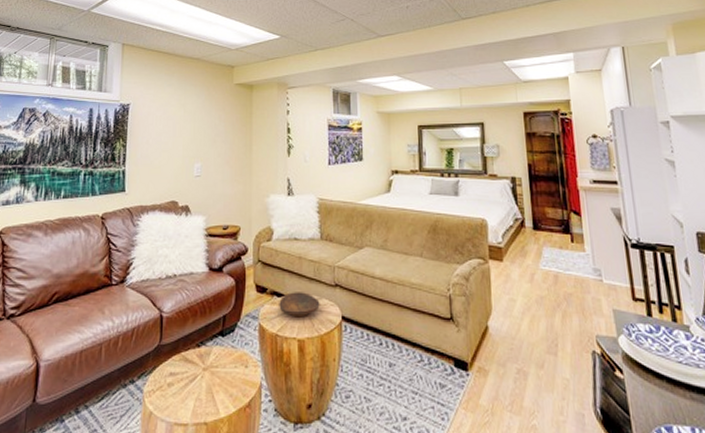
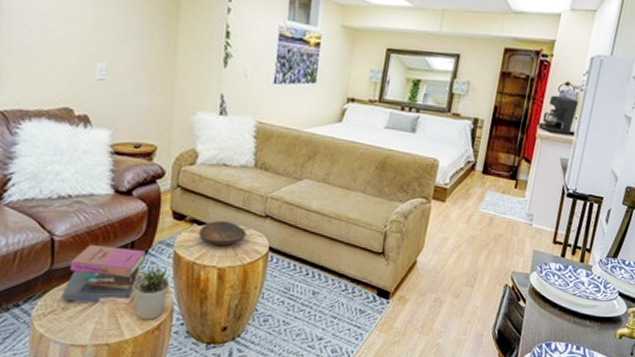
books: none [168,319,235,380] -> present [62,244,146,305]
potted plant: none [225,337,258,396] -> present [131,264,171,320]
coffee maker: none [577,148,613,183] -> present [538,95,579,134]

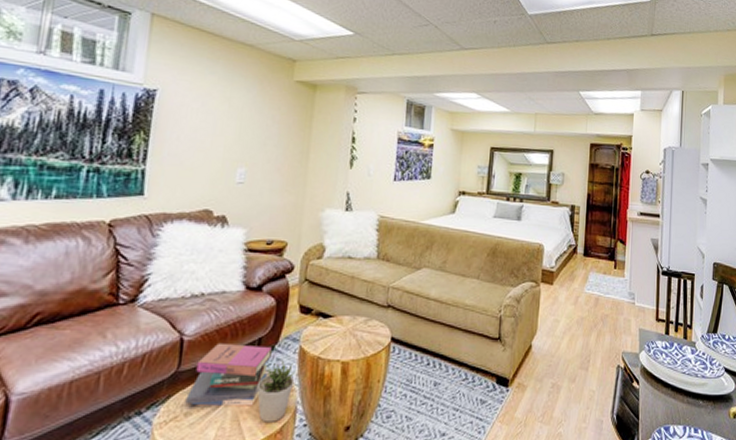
decorative bowl: present [199,221,247,247] -> none [324,313,370,339]
coffee maker: present [538,95,579,134] -> none [628,182,660,216]

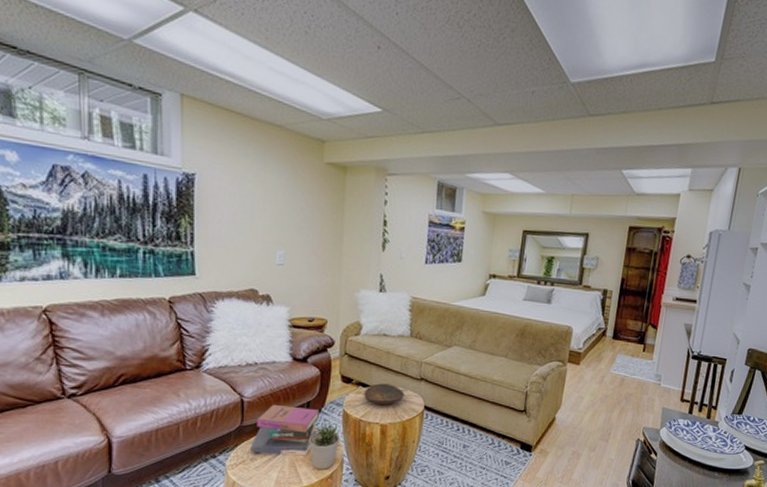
decorative bowl: none [324,313,370,339] -> present [364,383,405,406]

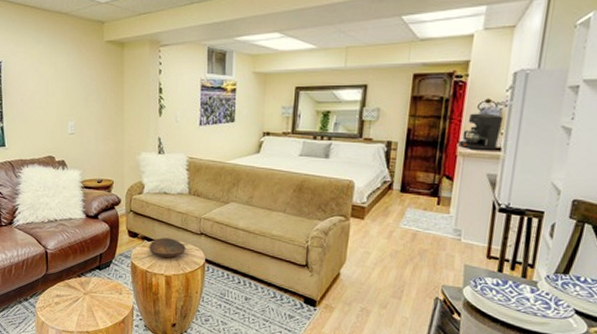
books: present [250,404,319,456] -> none [55,255,110,302]
potted plant: present [308,421,341,469] -> none [102,271,130,315]
coffee maker: none [663,267,700,302] -> present [458,113,504,150]

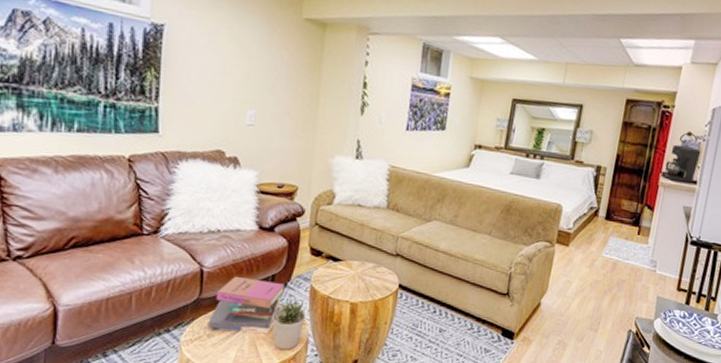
books: none [55,255,110,302] -> present [208,276,285,334]
potted plant: none [102,271,130,315] -> present [271,296,307,350]
decorative bowl: present [149,238,186,259] -> none [334,257,378,283]

